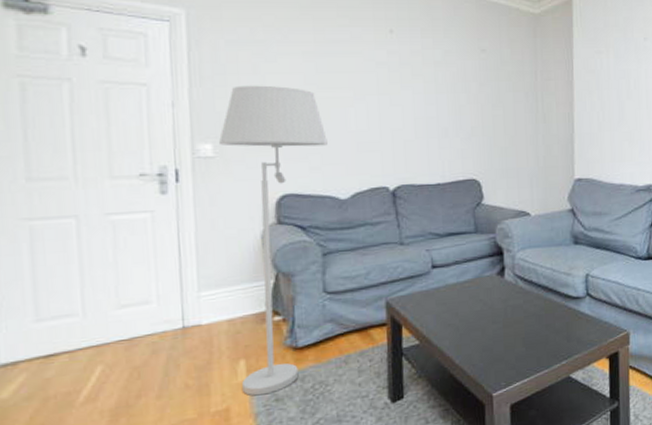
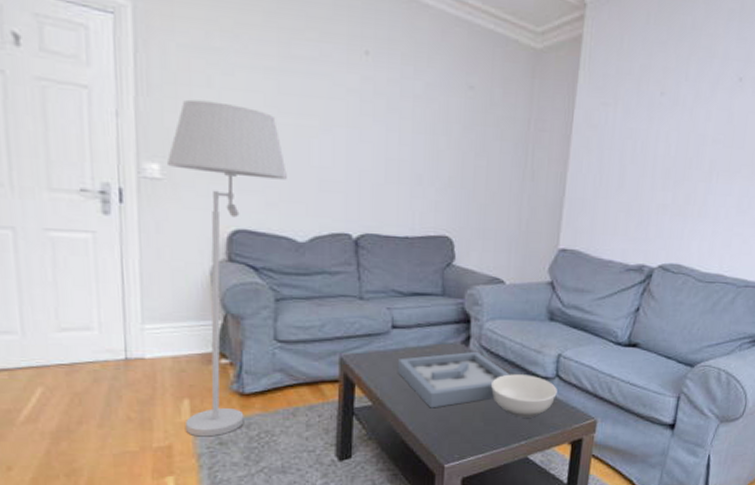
decorative tray: none [440,280,545,340] -> present [397,351,511,408]
bowl: none [529,296,590,339] -> present [491,374,557,418]

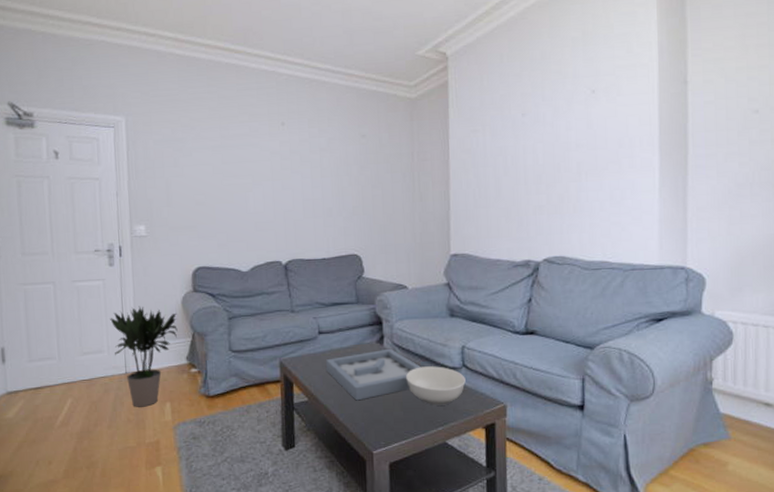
potted plant: none [103,273,203,403] -> present [110,306,178,407]
floor lamp: present [168,99,287,437] -> none [150,176,232,433]

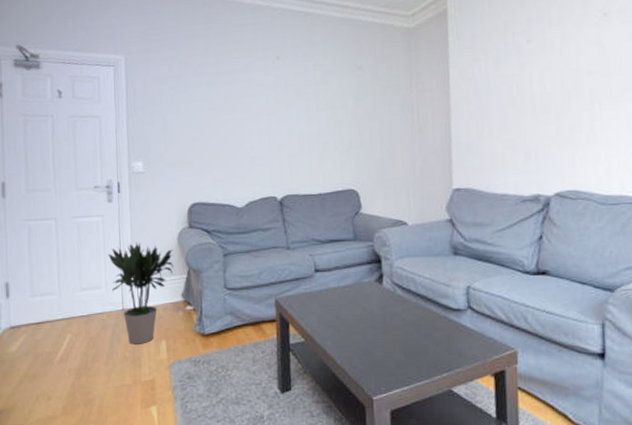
decorative tray: present [325,348,422,401] -> none [322,288,424,343]
bowl: present [406,366,466,406] -> none [407,307,472,350]

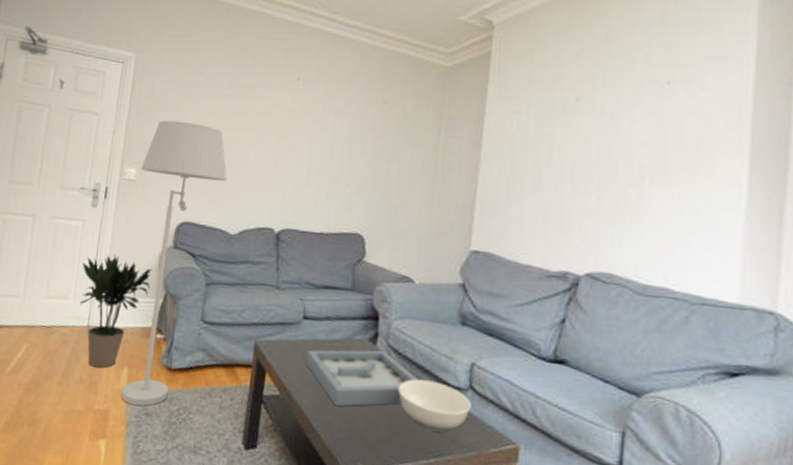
floor lamp: none [147,112,227,372] -> present [121,120,227,407]
decorative tray: none [322,288,424,343] -> present [305,349,419,407]
bowl: none [407,307,472,350] -> present [398,379,471,433]

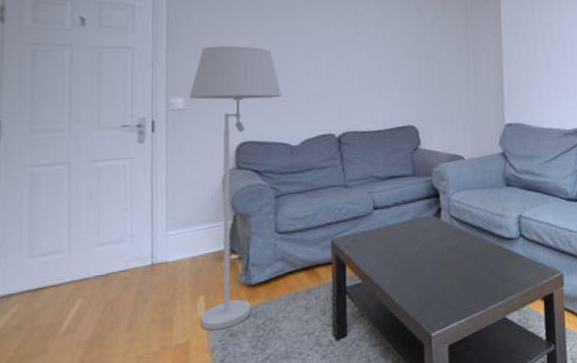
potted plant: present [80,254,152,368] -> none [136,186,217,304]
decorative tray: present [305,349,419,407] -> none [381,221,480,280]
bowl: present [398,379,471,433] -> none [464,237,523,279]

